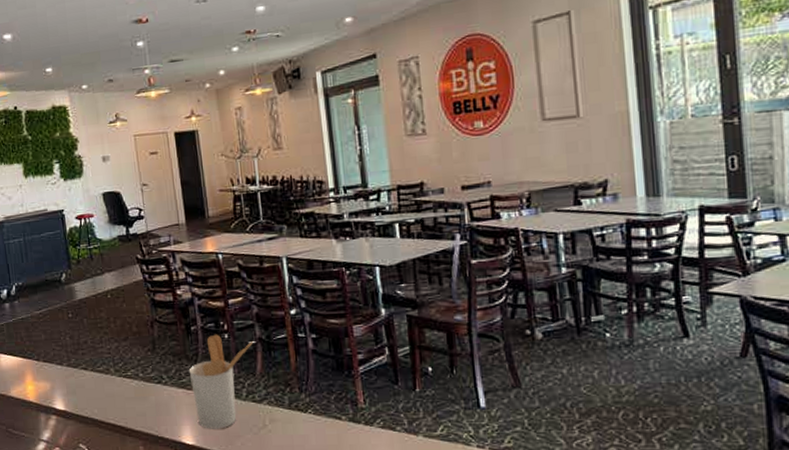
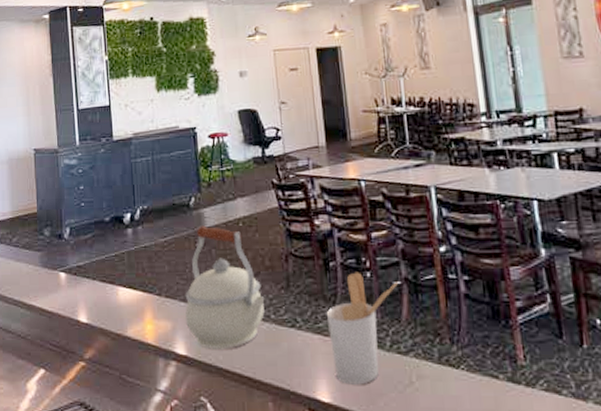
kettle: none [61,298,133,404] -> present [185,225,265,349]

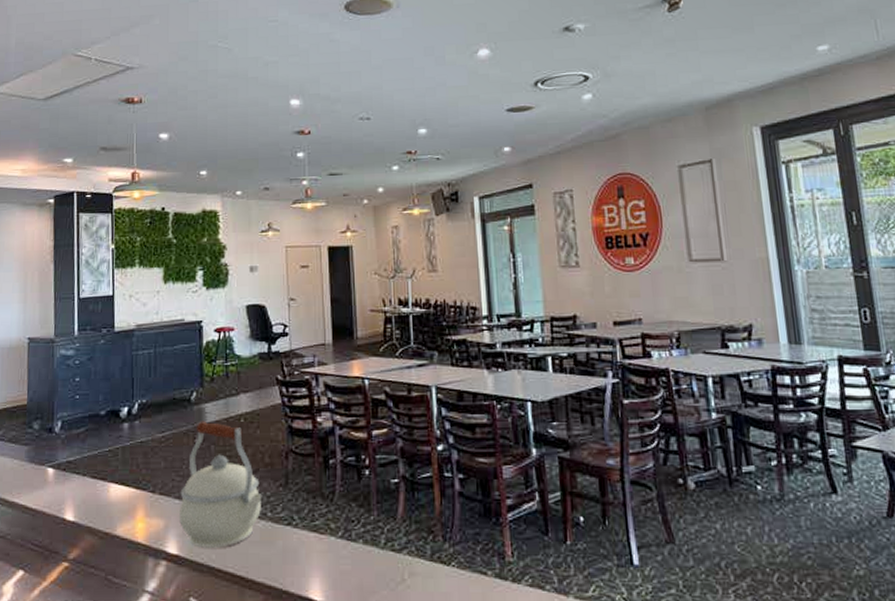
utensil holder: present [326,272,399,385] -> none [323,469,396,583]

